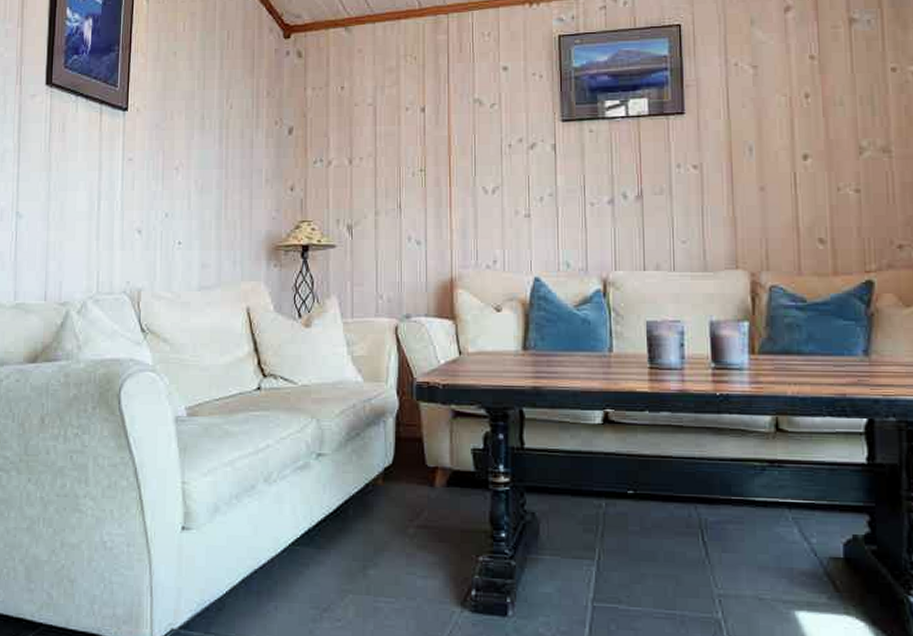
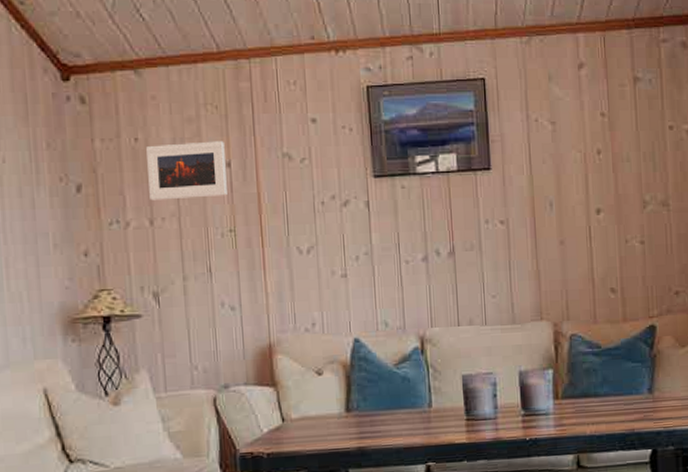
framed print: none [350,88,420,142] -> present [146,141,227,201]

